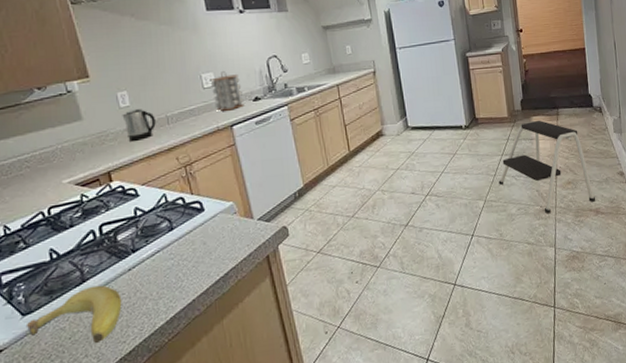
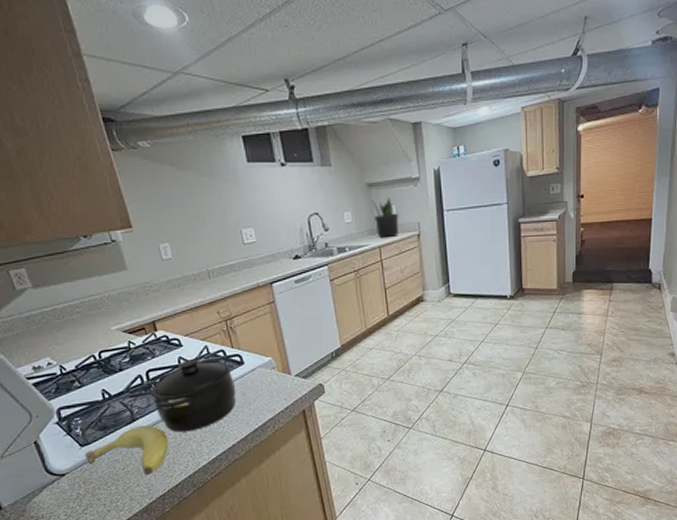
saucepan: none [104,206,196,291] -> present [151,358,236,432]
kettle: present [122,109,156,143] -> none [164,262,197,294]
spice rack: present [210,71,244,111] -> none [250,227,284,268]
planter: none [328,39,355,77] -> present [372,198,399,238]
step stool: present [498,120,596,214] -> none [539,294,641,390]

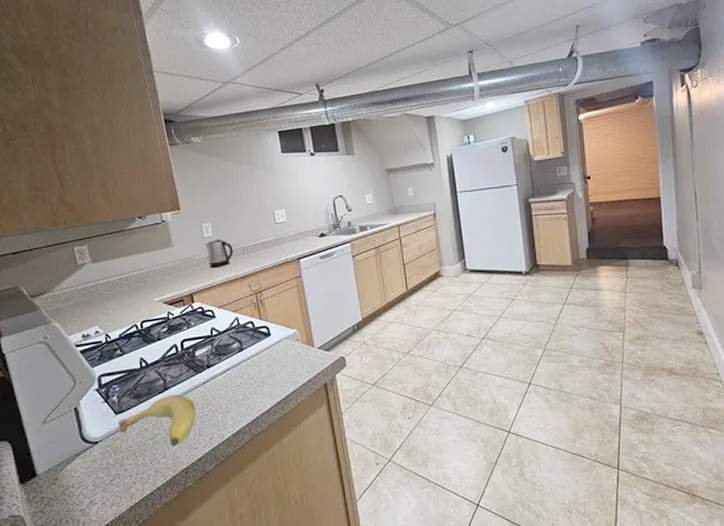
saucepan: present [151,358,236,432] -> none [184,329,262,403]
kettle: none [164,262,197,294] -> present [205,239,233,269]
planter: present [372,198,399,238] -> none [391,181,416,217]

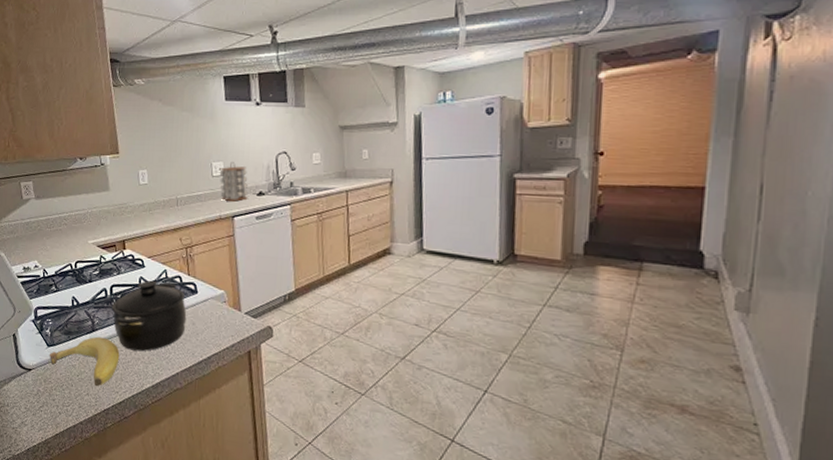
saucepan: none [184,329,262,403] -> present [112,280,187,351]
kettle: present [205,239,233,269] -> none [140,187,167,218]
spice rack: none [282,208,311,245] -> present [219,162,248,202]

